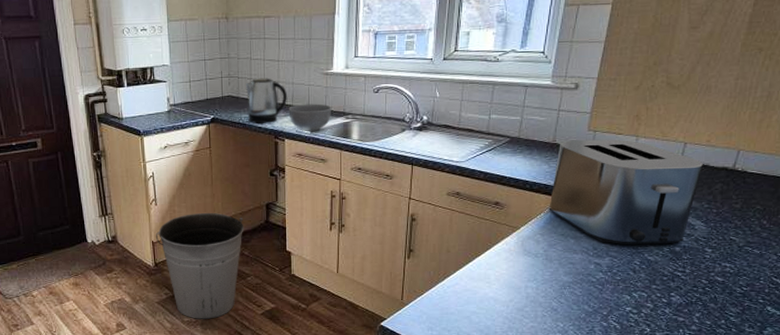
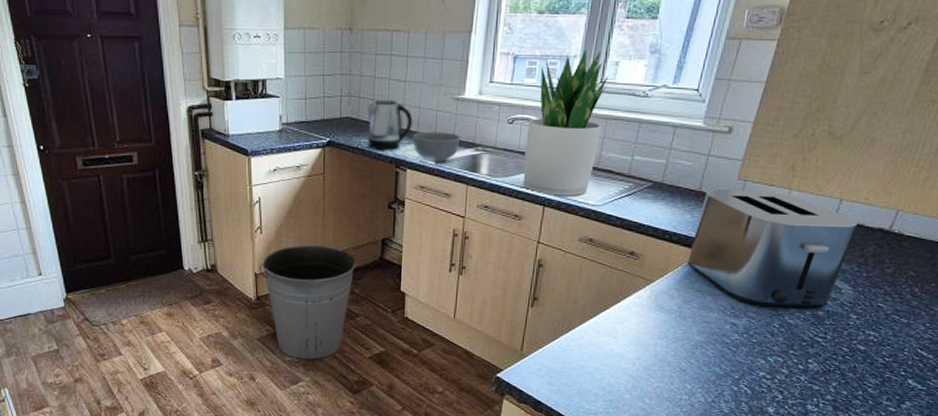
planter: none [391,22,462,155] -> present [523,49,609,196]

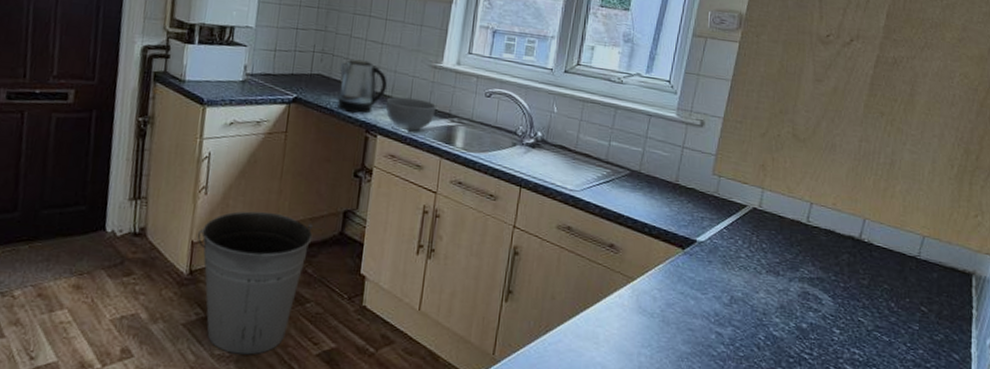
planter: present [523,49,609,196] -> none [499,31,585,179]
toaster: present [687,189,858,308] -> none [668,182,829,319]

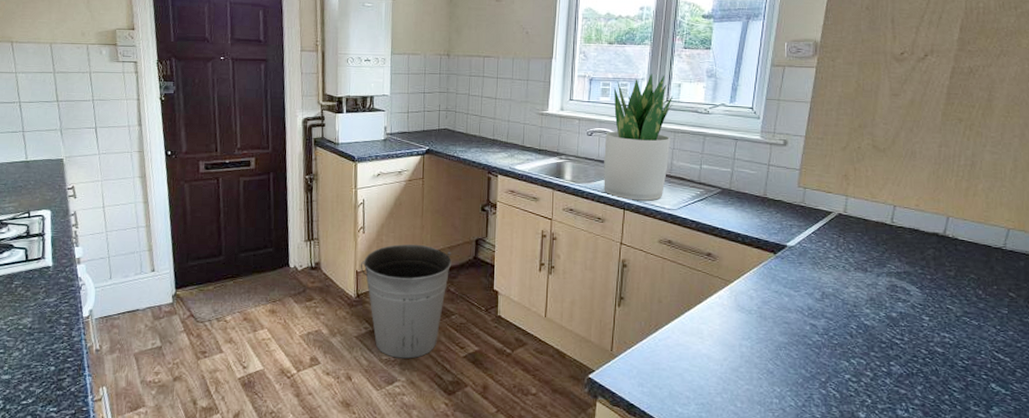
kettle: present [337,59,387,114] -> none [462,113,502,159]
bowl: present [386,96,437,132] -> none [503,141,546,170]
planter: none [499,31,585,179] -> present [604,73,674,201]

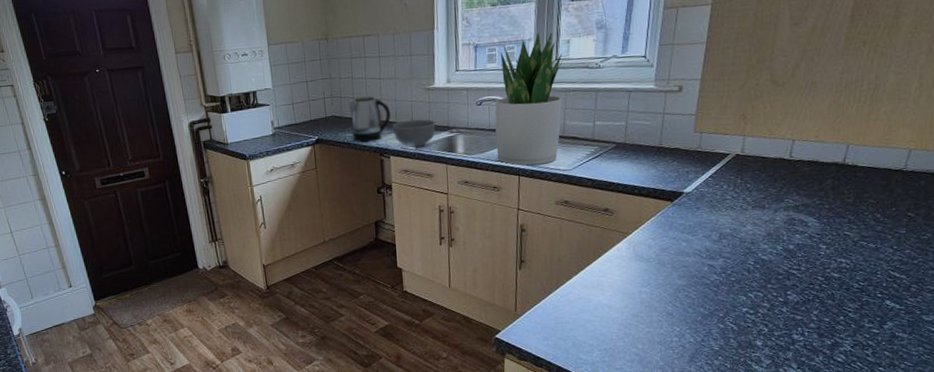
bucket: present [360,244,452,359] -> none [266,233,354,340]
kettle: none [462,113,502,159] -> present [348,96,391,143]
bowl: none [503,141,546,170] -> present [392,119,436,149]

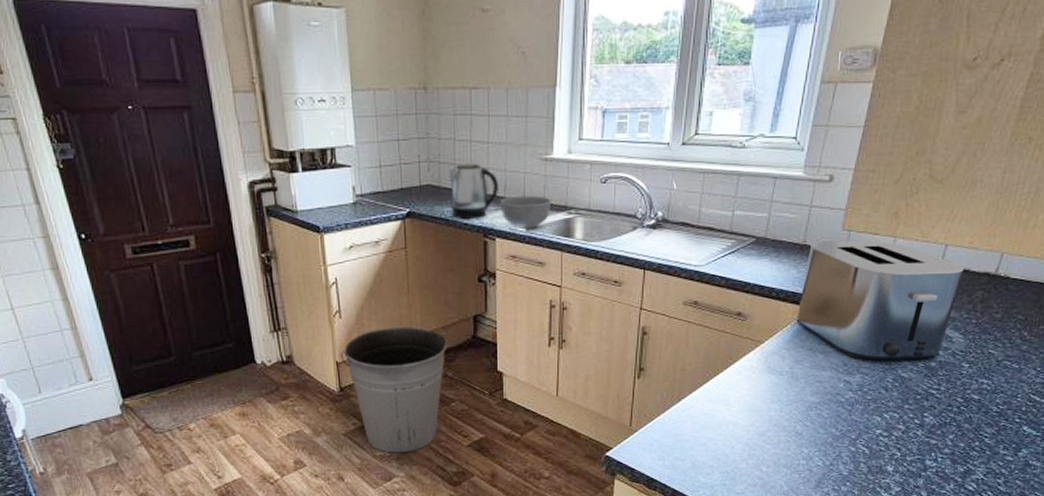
bucket: none [266,233,354,340] -> present [340,326,448,453]
planter: present [495,32,563,166] -> none [621,100,704,258]
toaster: none [659,139,813,246] -> present [796,240,964,361]

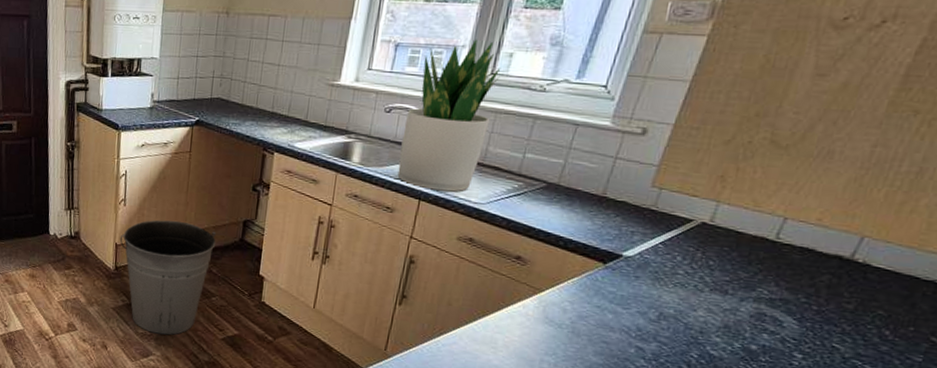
kettle: present [448,163,498,220] -> none [236,82,284,134]
bowl: present [500,195,552,230] -> none [282,115,334,149]
planter: none [621,100,704,258] -> present [397,39,501,192]
toaster: present [796,240,964,361] -> none [584,195,807,340]

